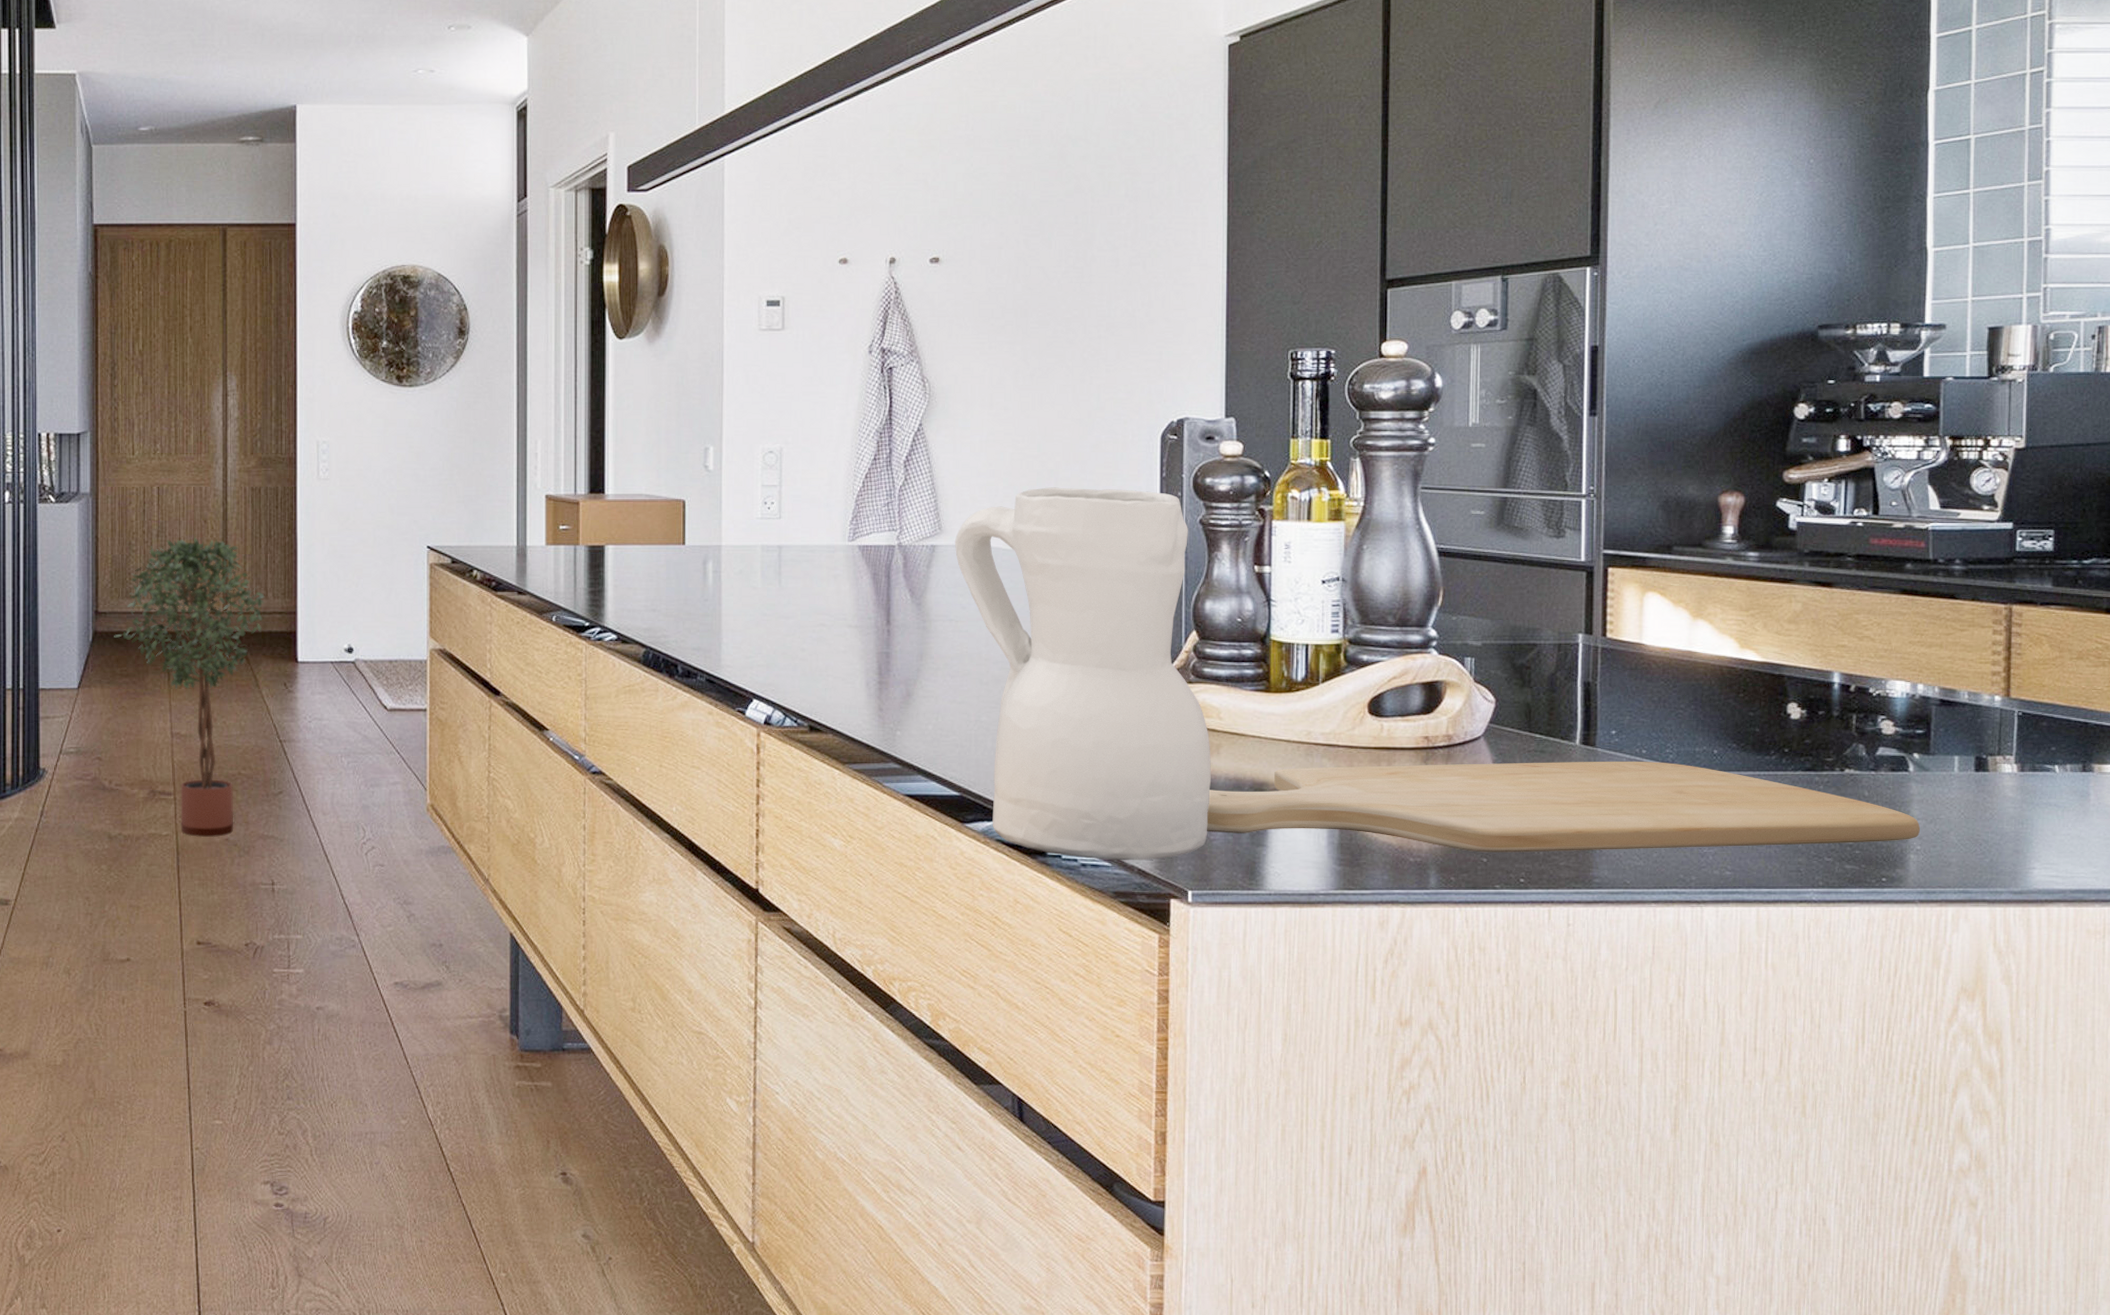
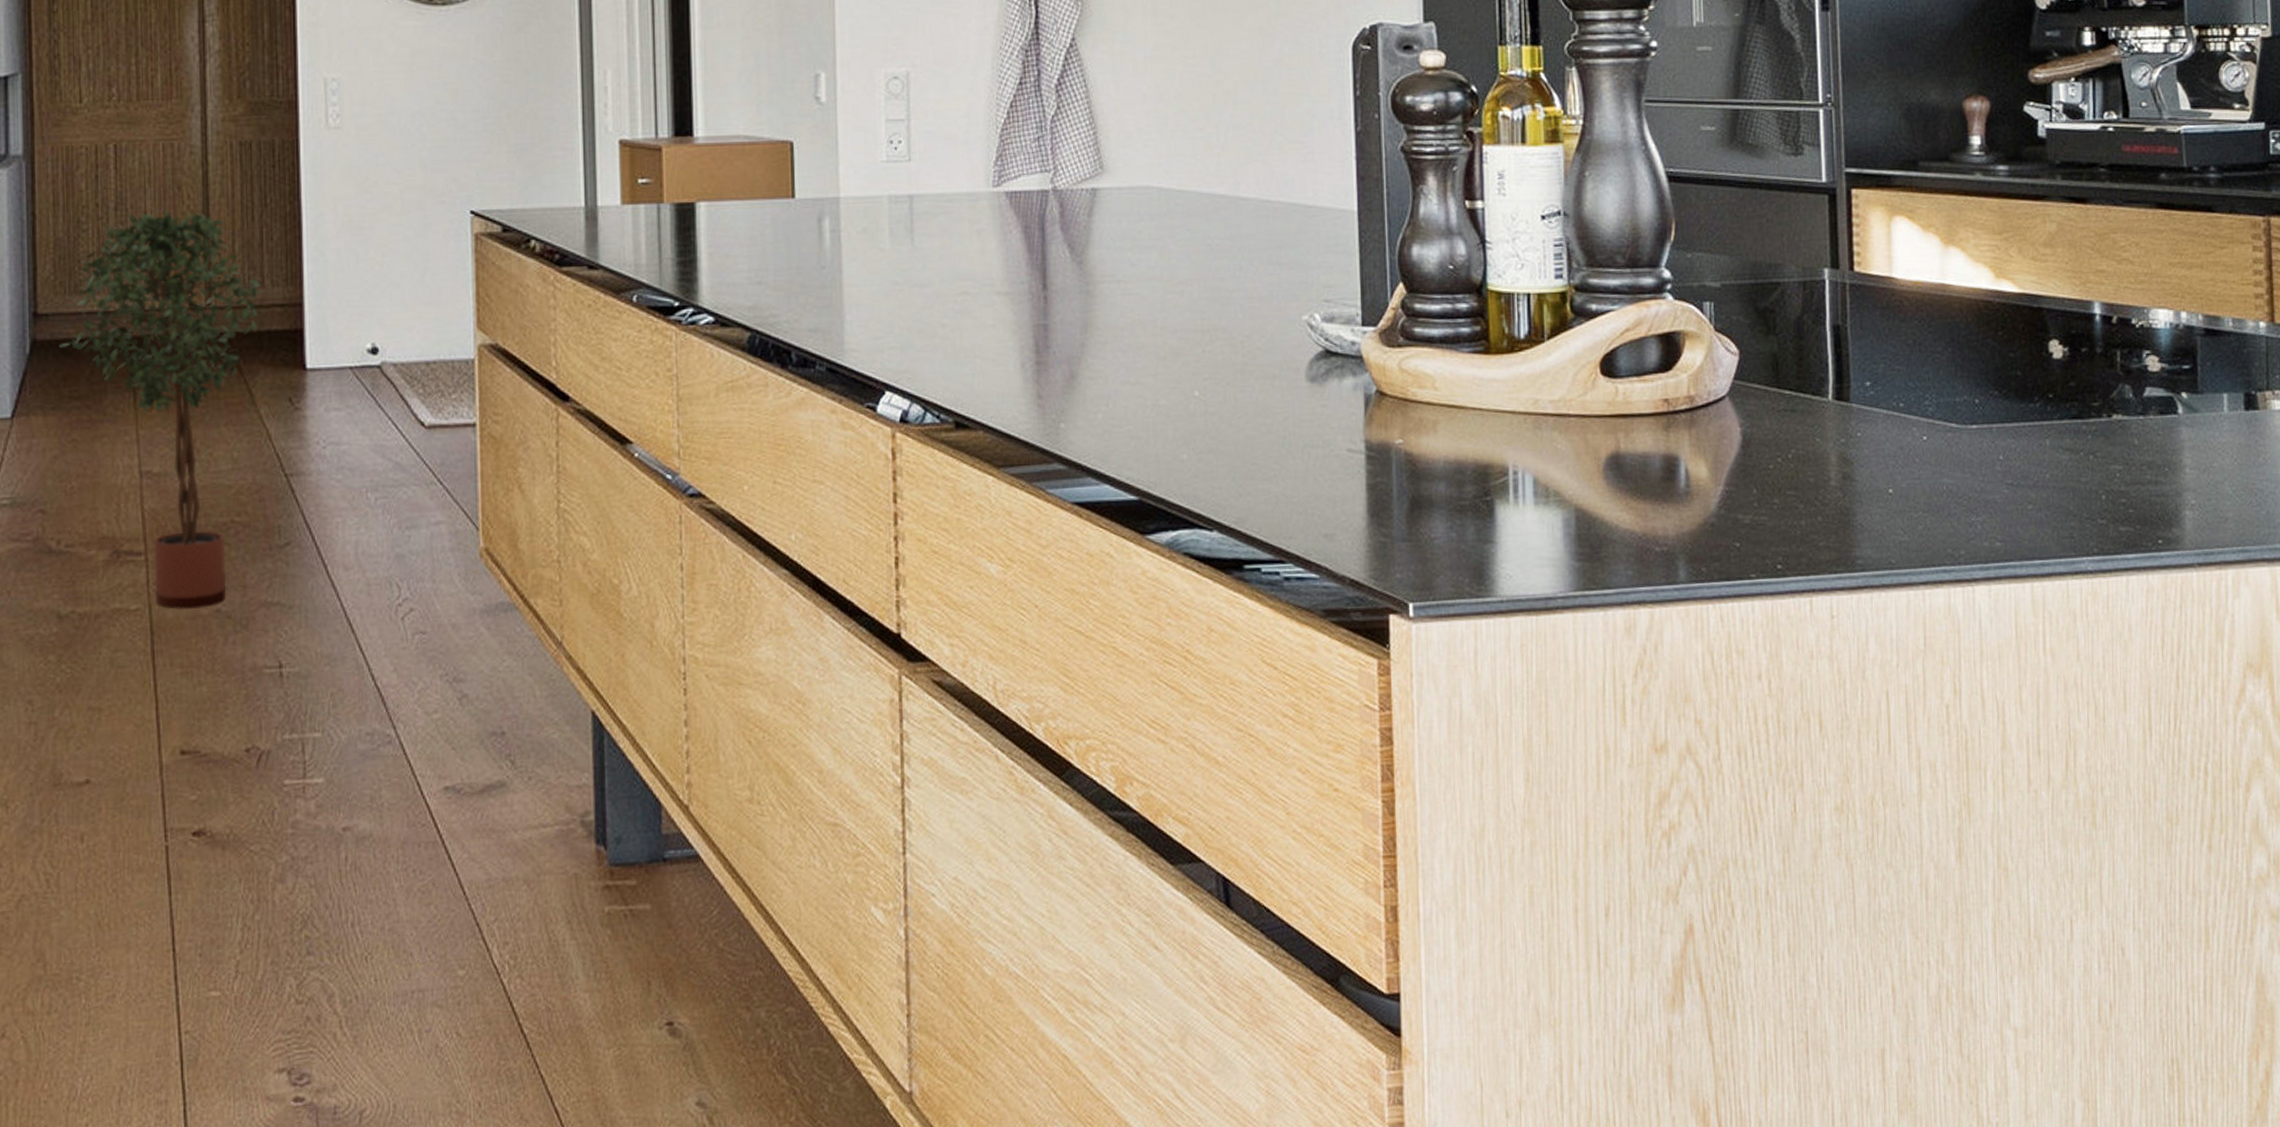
ceramic pitcher: present [954,487,1212,861] -> none [1119,112,1429,571]
chopping board: present [1206,761,1920,853] -> none [1425,416,2193,536]

